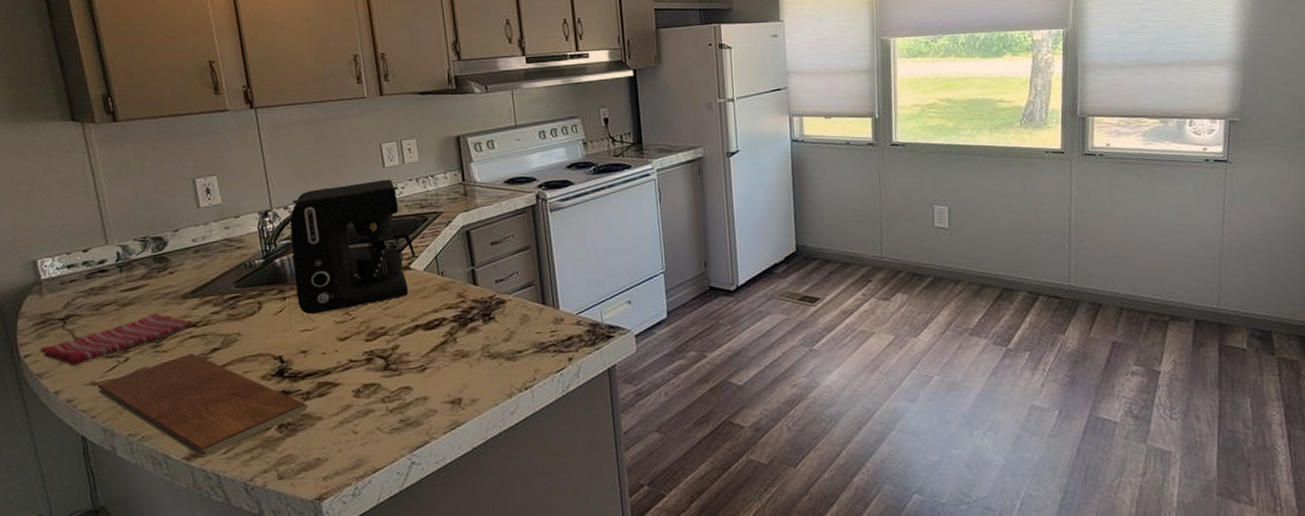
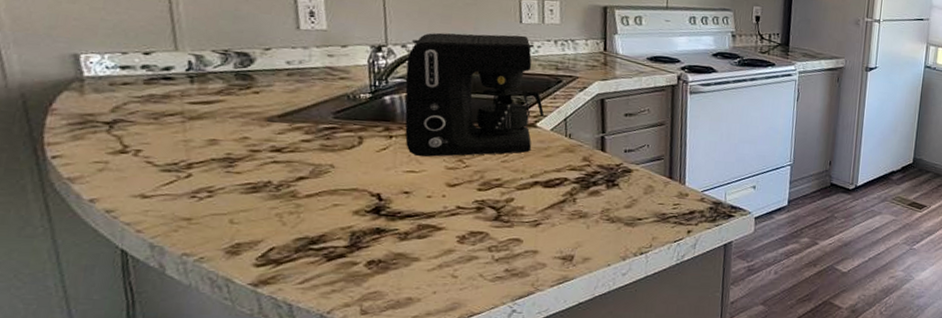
dish towel: present [39,313,193,366] -> none [73,132,277,175]
chopping board: present [97,353,308,458] -> none [147,178,405,286]

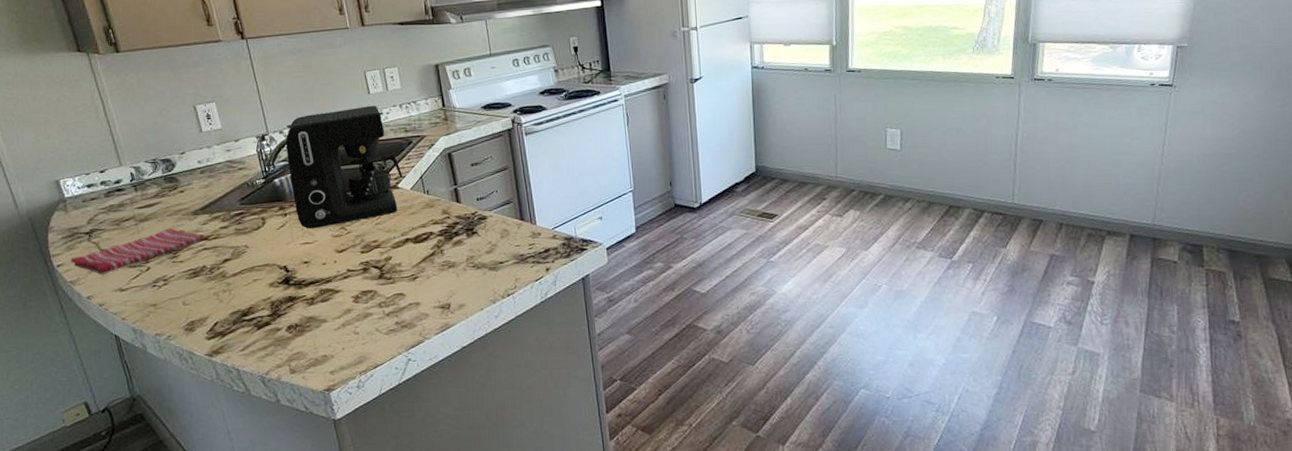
dish towel: none [73,132,277,175] -> present [70,228,205,274]

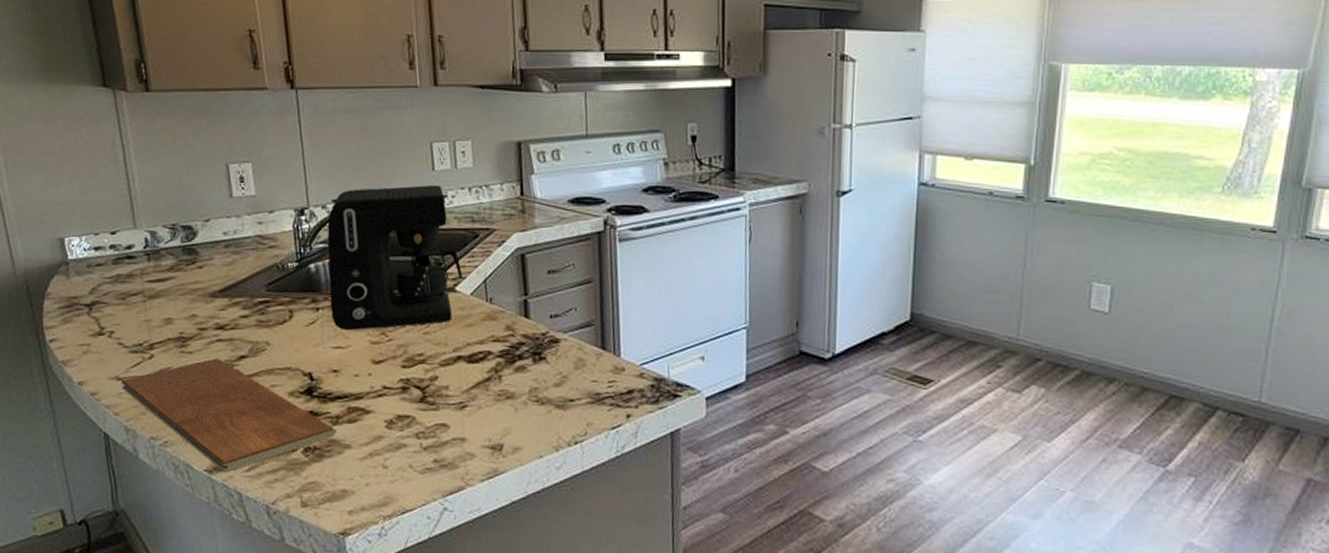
dish towel: present [70,228,205,274] -> none [65,310,221,357]
chopping board: none [124,263,313,355] -> present [121,358,337,473]

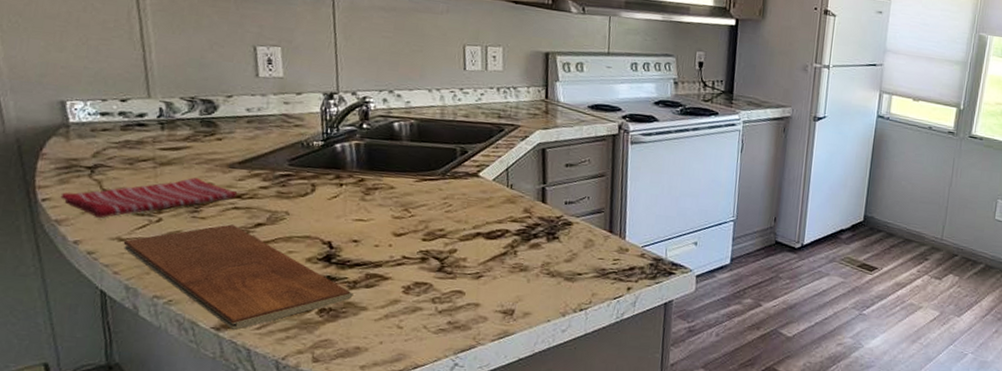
dish towel: none [65,310,221,357] -> present [60,177,238,218]
coffee maker: present [327,184,463,331] -> none [354,80,487,206]

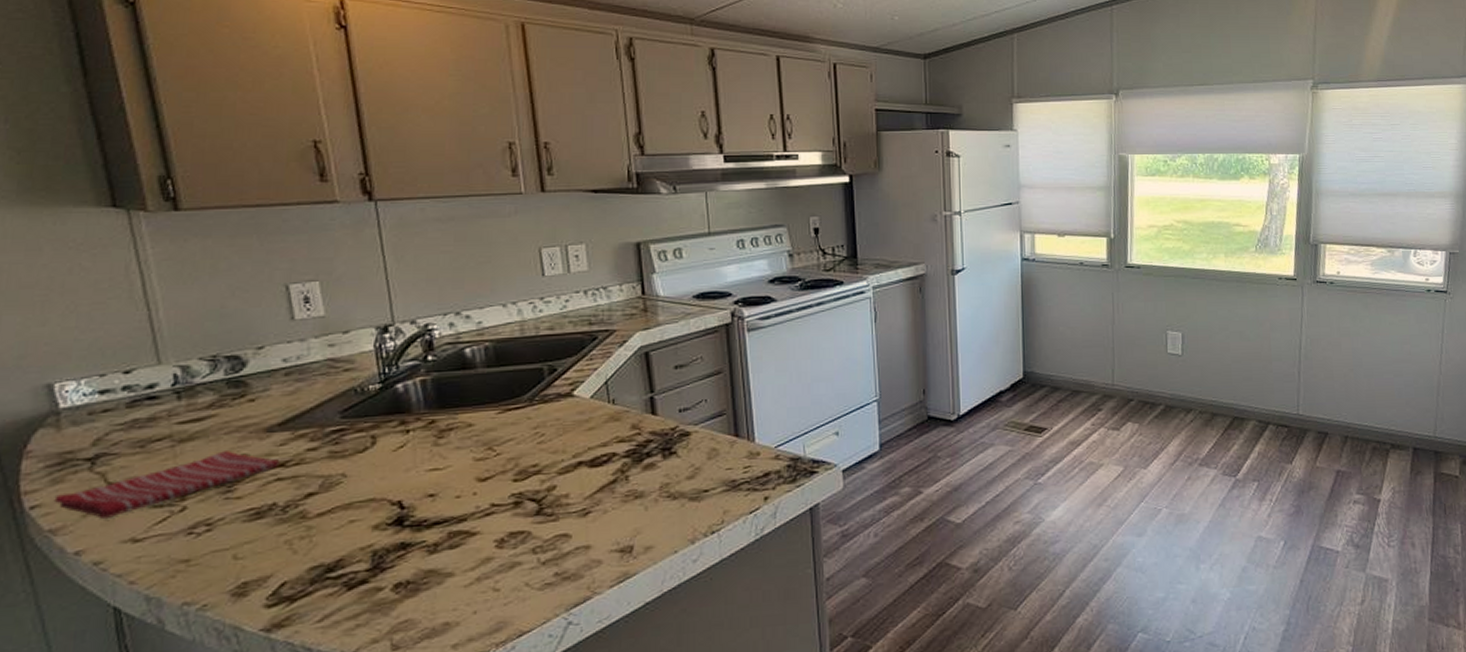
chopping board: present [123,224,354,331] -> none [139,499,435,629]

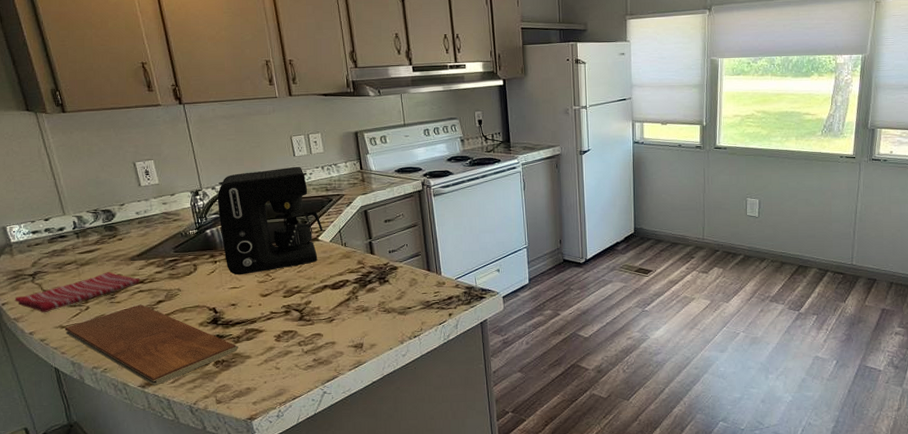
chopping board: none [139,499,435,629] -> present [64,304,238,386]
coffee maker: none [417,290,582,451] -> present [217,166,323,275]

